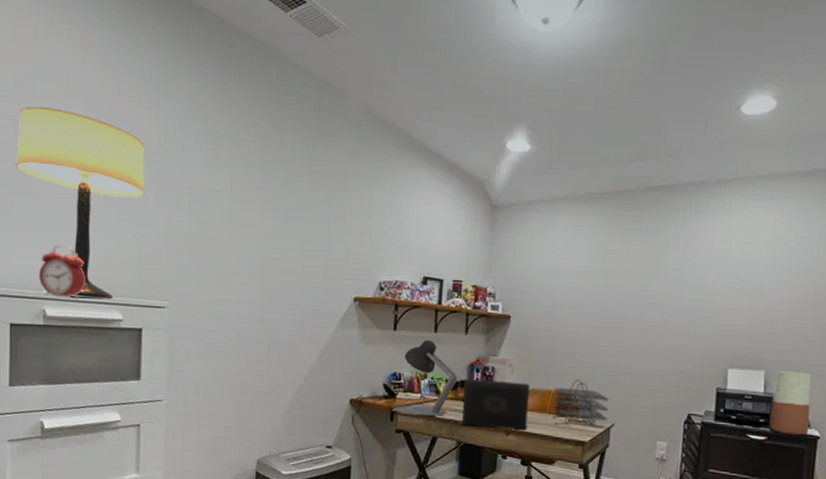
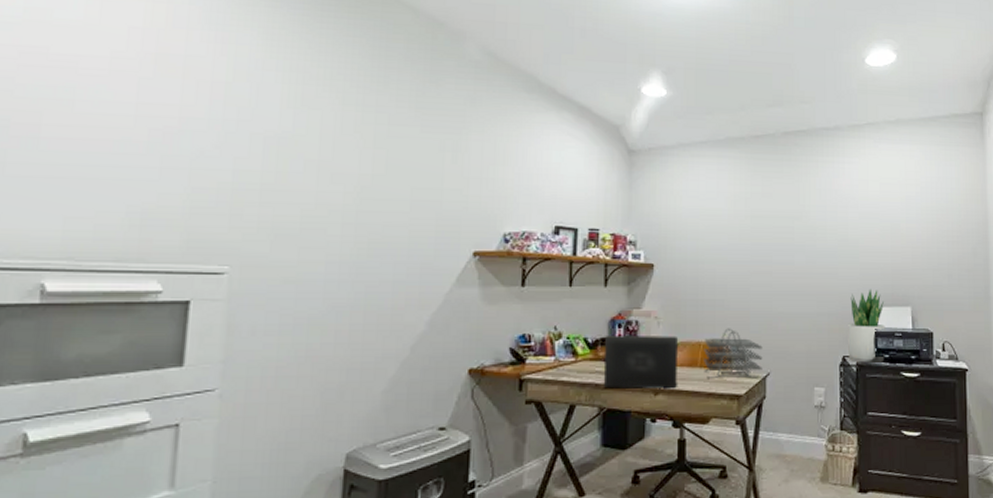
table lamp: present [15,107,145,300] -> none [14,36,205,267]
alarm clock: present [38,245,85,299] -> none [37,201,110,268]
desk lamp: present [395,340,458,417] -> none [524,295,598,382]
planter: none [693,350,736,424] -> present [847,288,885,364]
vase: present [768,370,812,436] -> none [920,305,956,370]

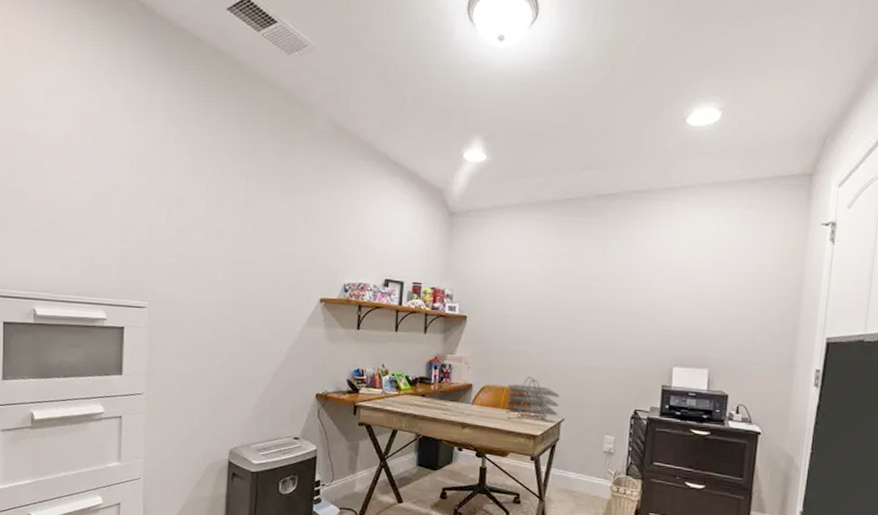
laptop: present [603,334,679,389] -> none [420,374,485,424]
planter: present [847,288,885,364] -> none [640,349,681,420]

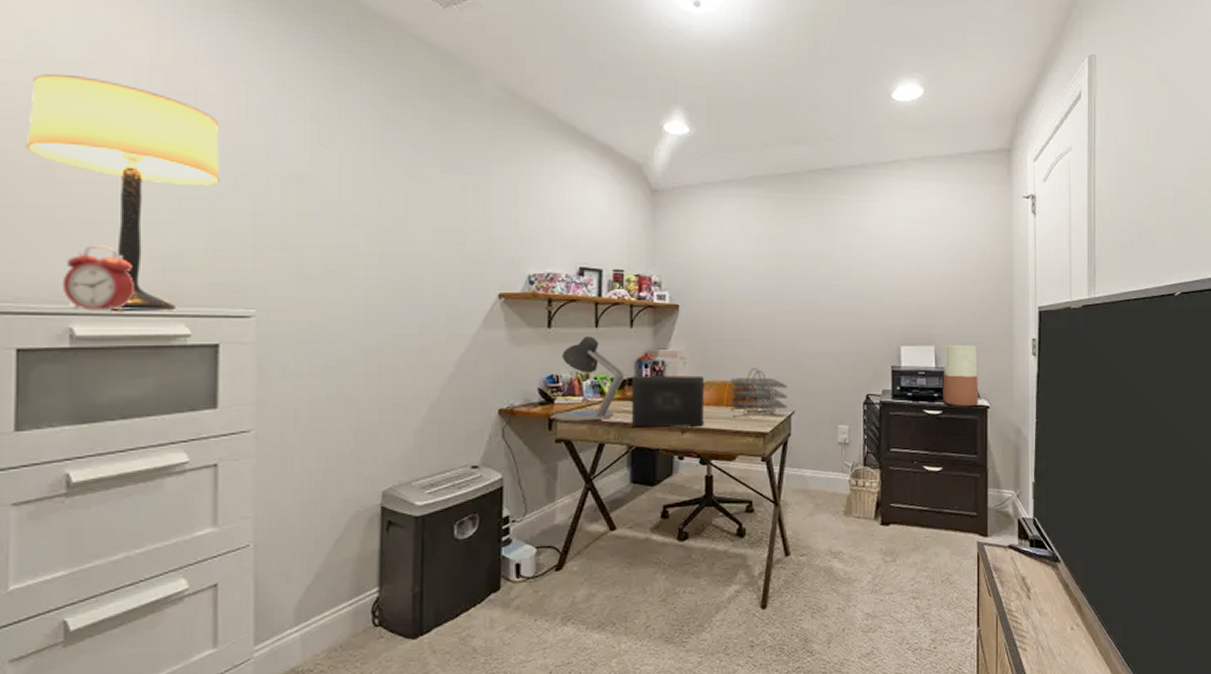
table lamp: none [8,121,127,300] -> present [25,74,220,311]
alarm clock: none [29,249,72,299] -> present [62,245,134,312]
desk lamp: none [358,339,417,411] -> present [554,336,625,422]
laptop: none [420,374,485,424] -> present [631,375,705,427]
vase: none [711,369,754,432] -> present [942,344,978,407]

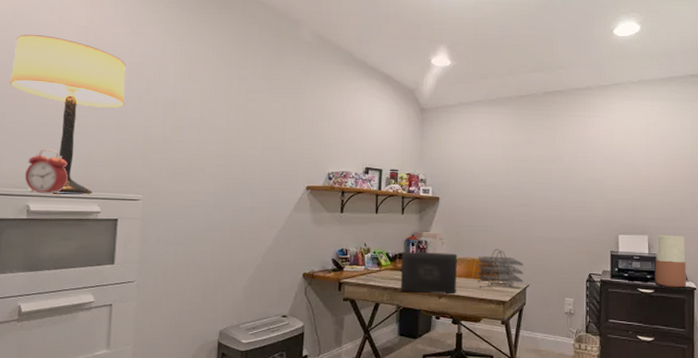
desk lamp: present [554,336,625,422] -> none [343,220,397,286]

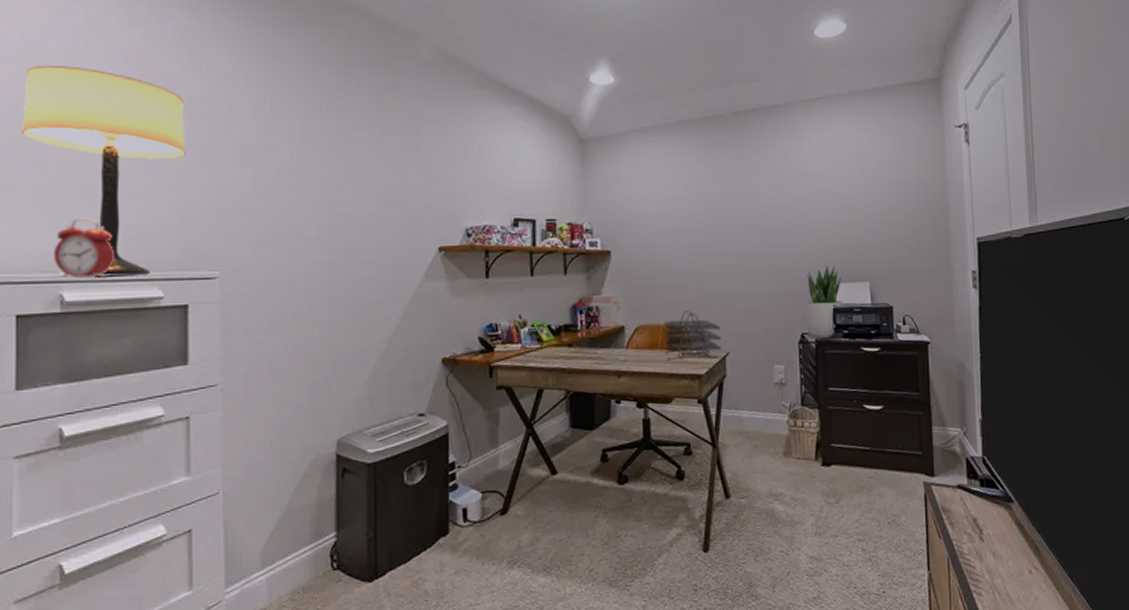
laptop: present [400,251,458,293] -> none [568,319,639,372]
planter: none [593,220,625,281] -> present [805,265,844,340]
vase: present [655,234,686,288] -> none [879,279,918,344]

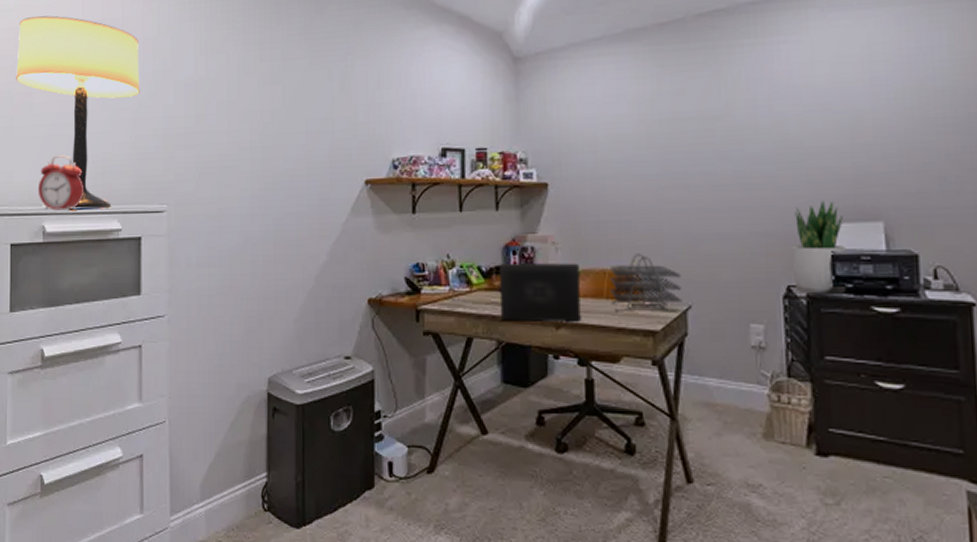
laptop: none [568,319,639,372] -> present [499,262,581,321]

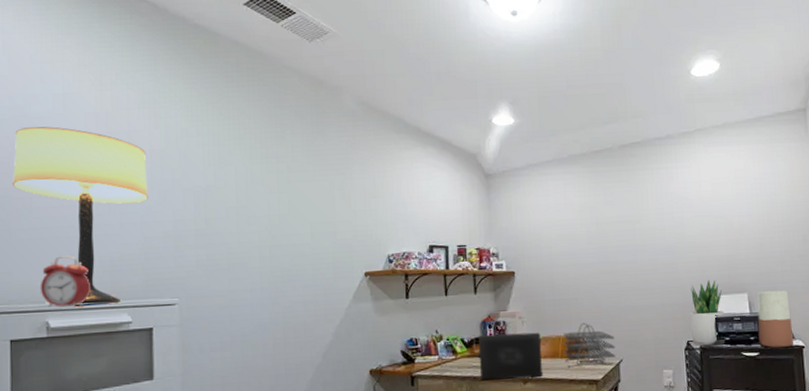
vase: none [899,219,957,304] -> present [757,290,793,349]

